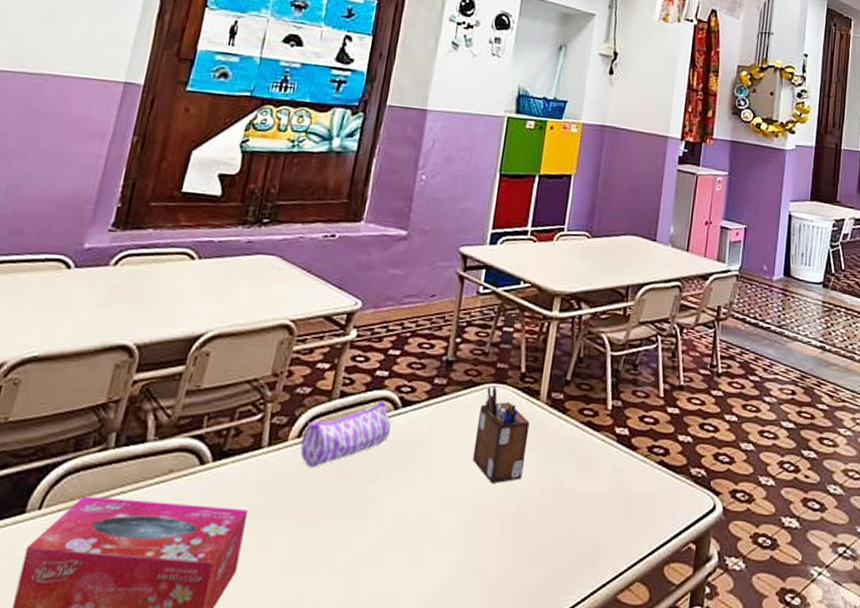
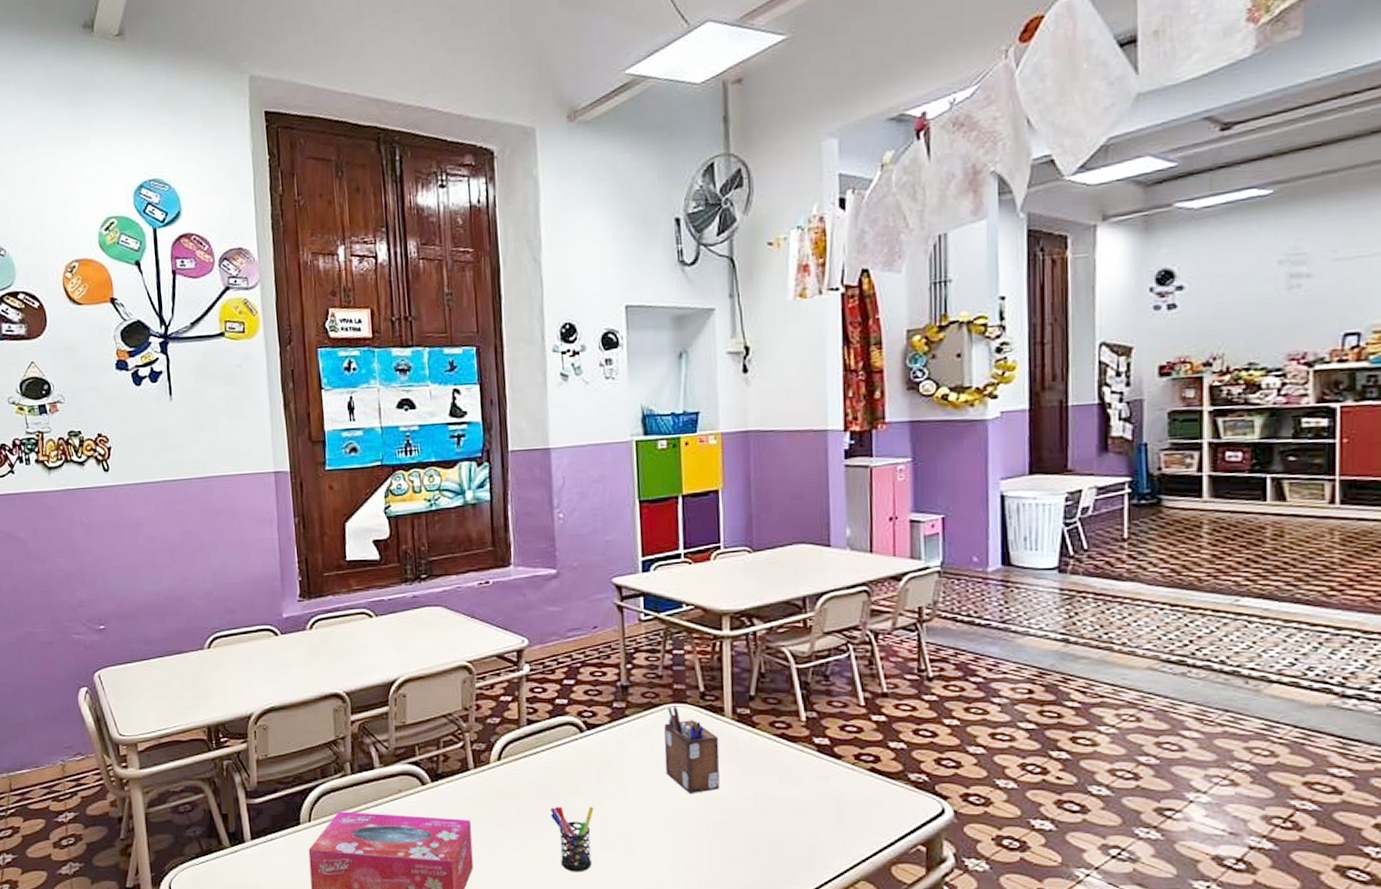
pencil case: present [300,400,391,468] -> none [502,725,581,785]
pen holder: none [340,494,391,576] -> present [551,806,594,872]

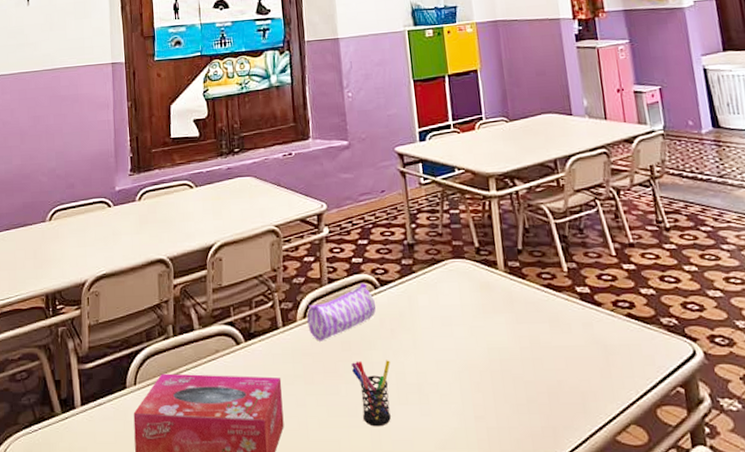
pencil case: none [502,725,581,785] -> present [307,282,376,341]
desk organizer: present [664,706,720,793] -> none [447,261,499,344]

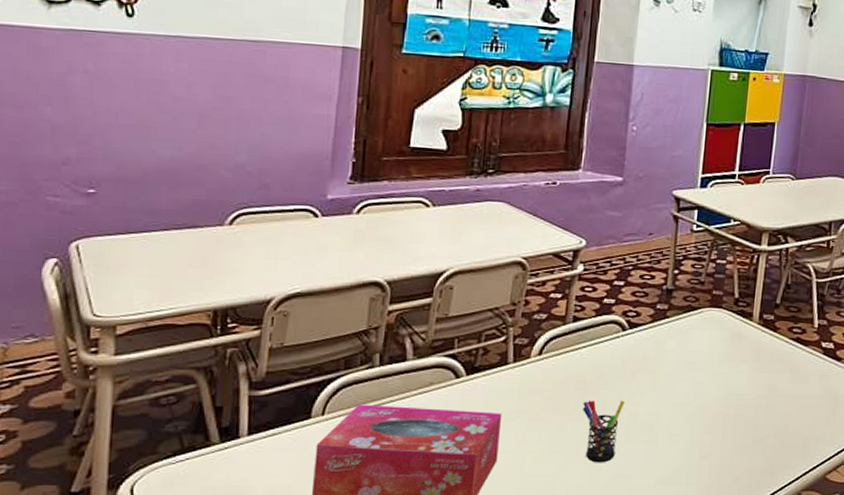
pencil case: present [307,282,376,341] -> none [542,323,621,379]

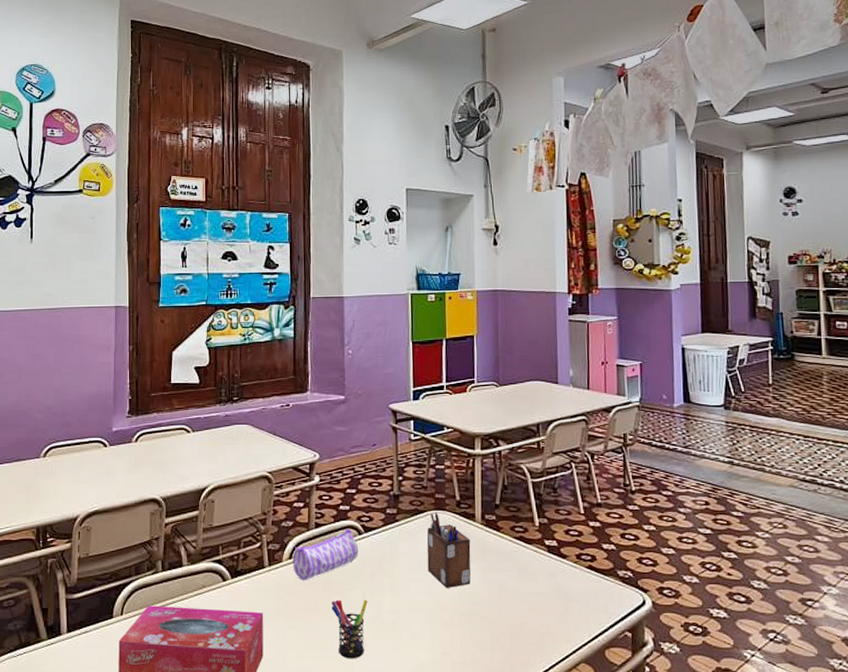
pencil case: none [542,323,621,379] -> present [292,528,359,581]
desk organizer: none [694,310,745,389] -> present [427,512,471,588]

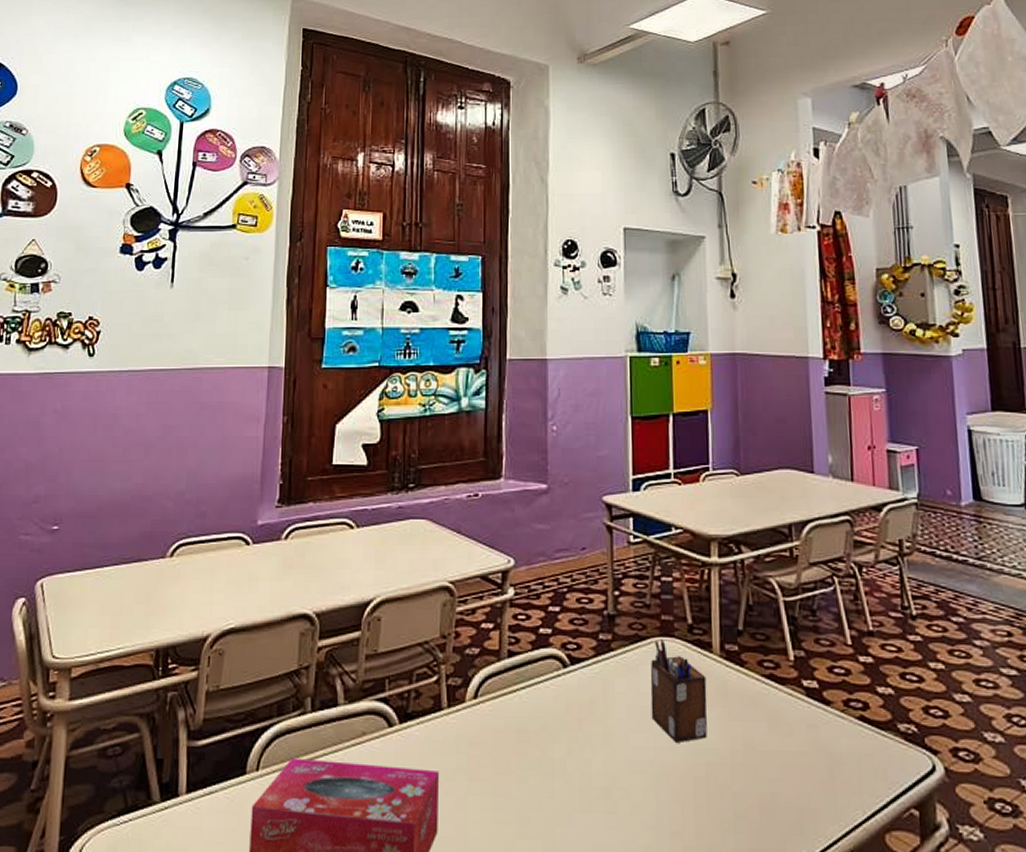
pencil case: present [292,528,359,581] -> none [478,658,564,729]
pen holder: present [332,599,368,659] -> none [528,755,574,839]

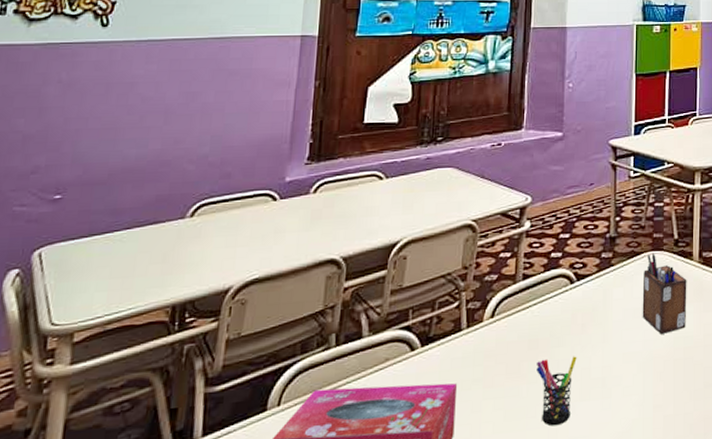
pen holder: none [528,755,574,839] -> present [536,356,577,426]

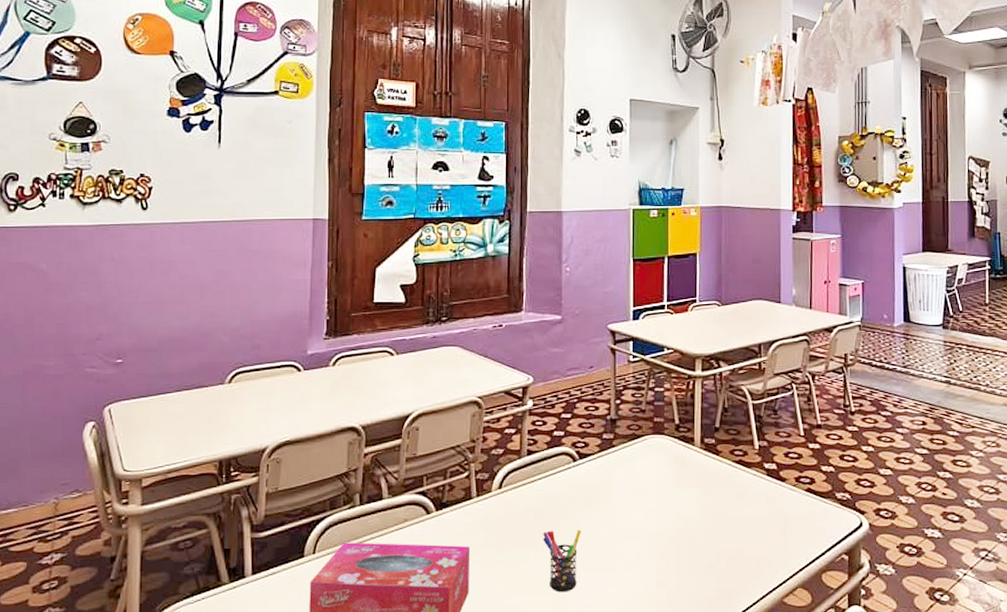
desk organizer: present [642,253,687,334] -> none [644,437,689,515]

